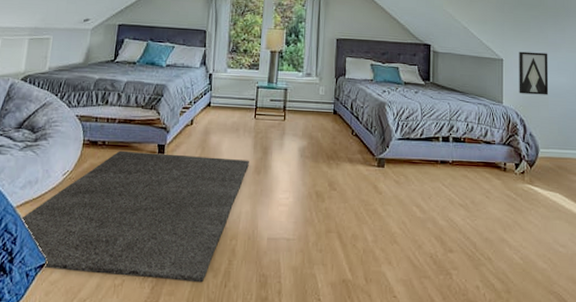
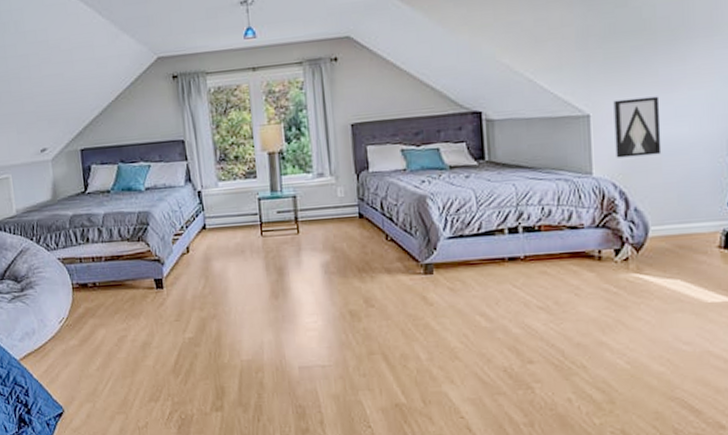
rug: present [20,150,249,283] -> none [26,284,264,419]

